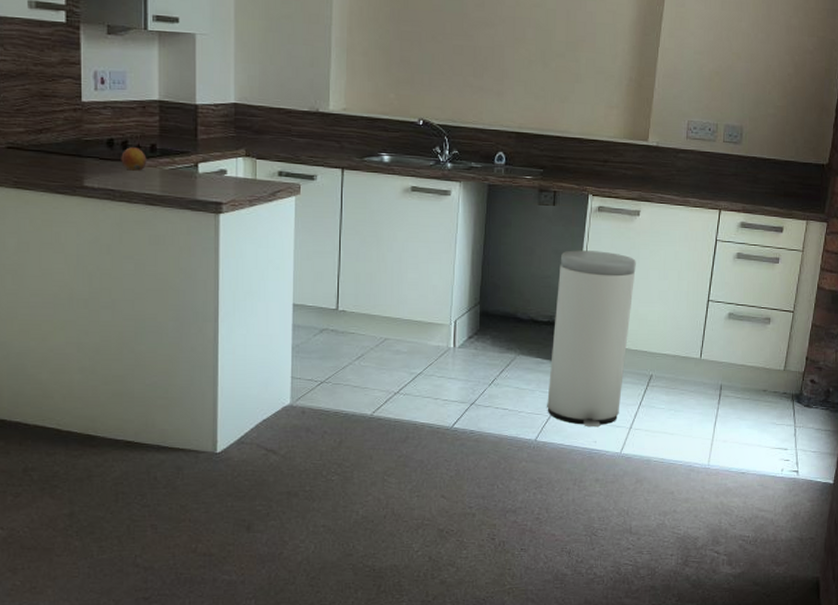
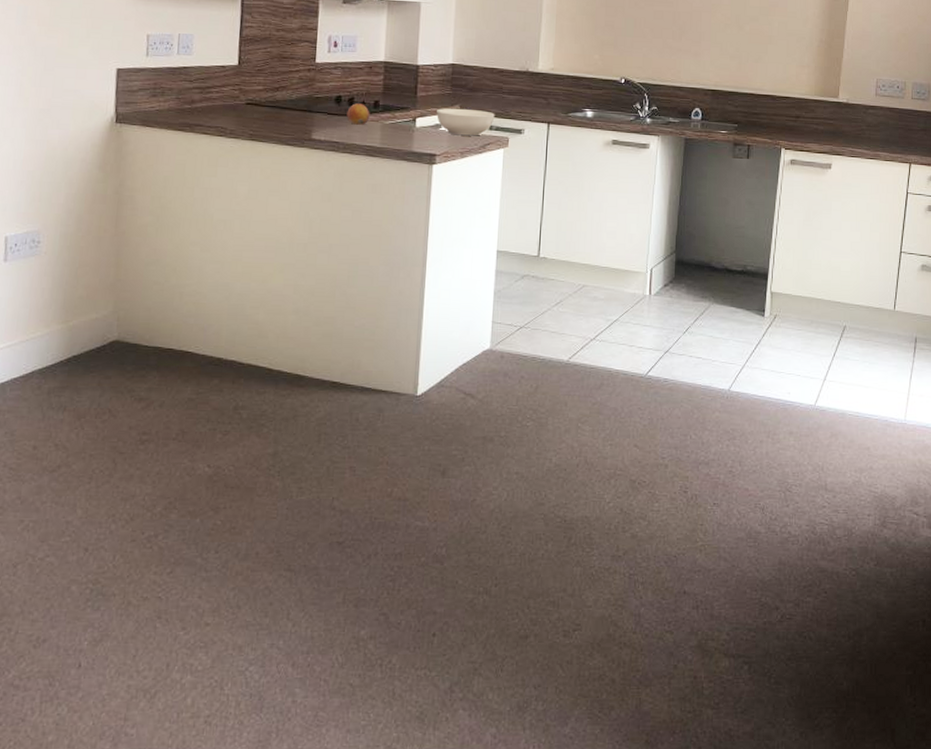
bowl: none [219,152,284,183] -> present [436,108,495,136]
pedal bin: present [547,250,636,427] -> none [740,201,828,378]

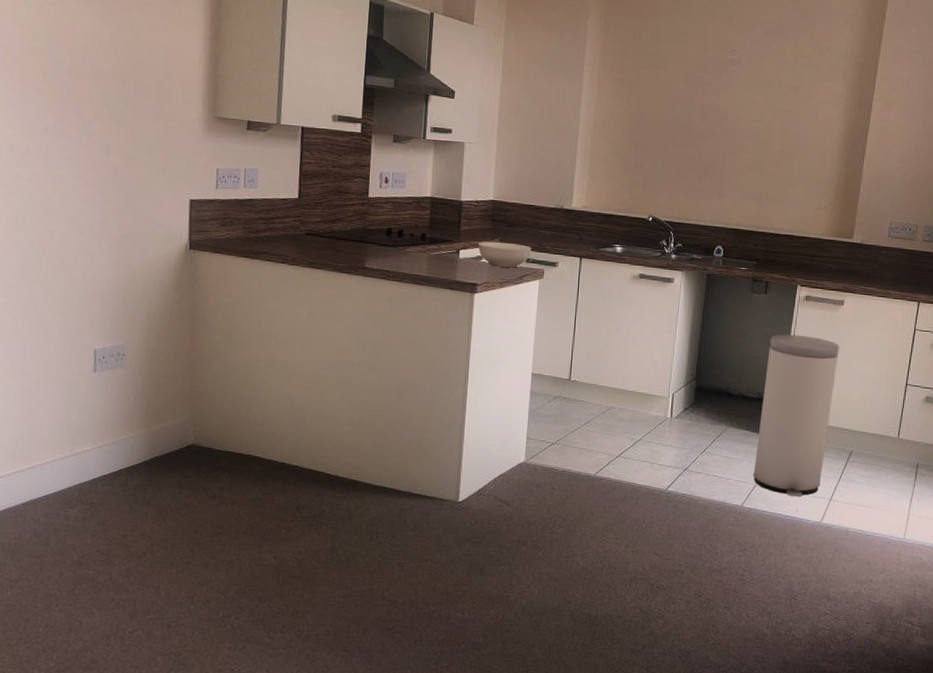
fruit: present [347,103,370,125] -> none [396,235,418,256]
pedal bin: none [740,201,828,378] -> present [753,334,839,497]

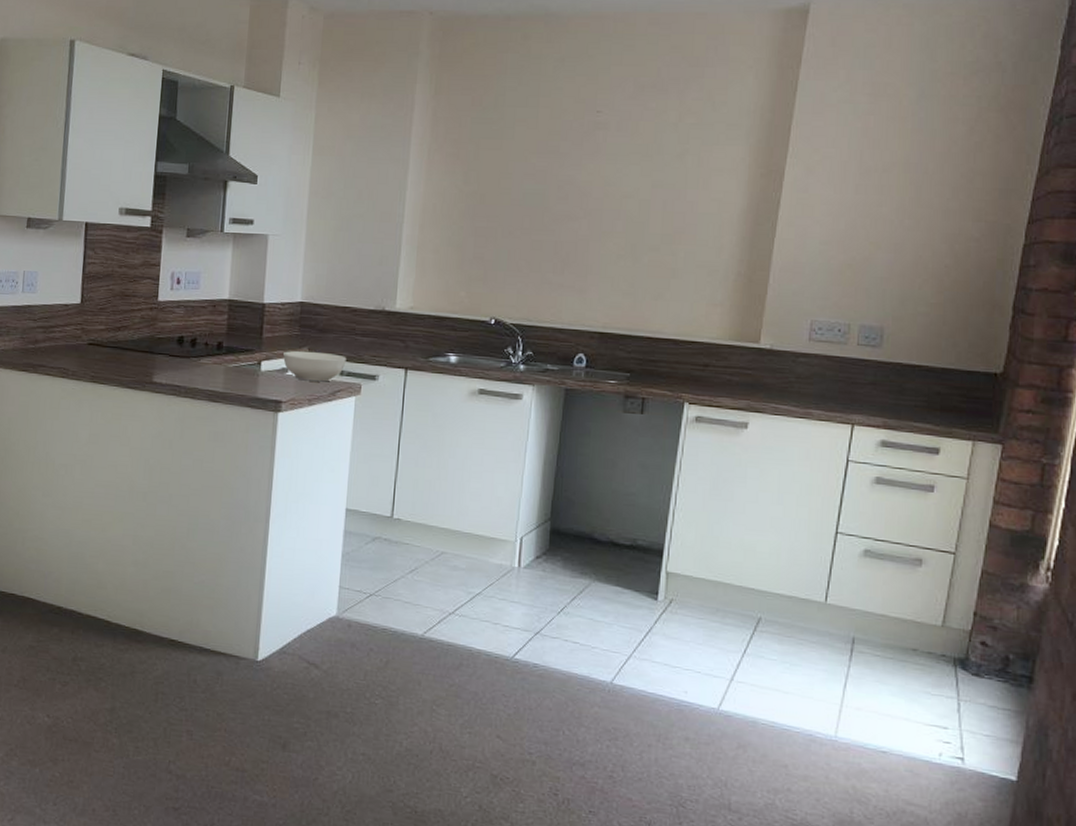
pedal bin: present [753,334,839,497] -> none [626,465,742,675]

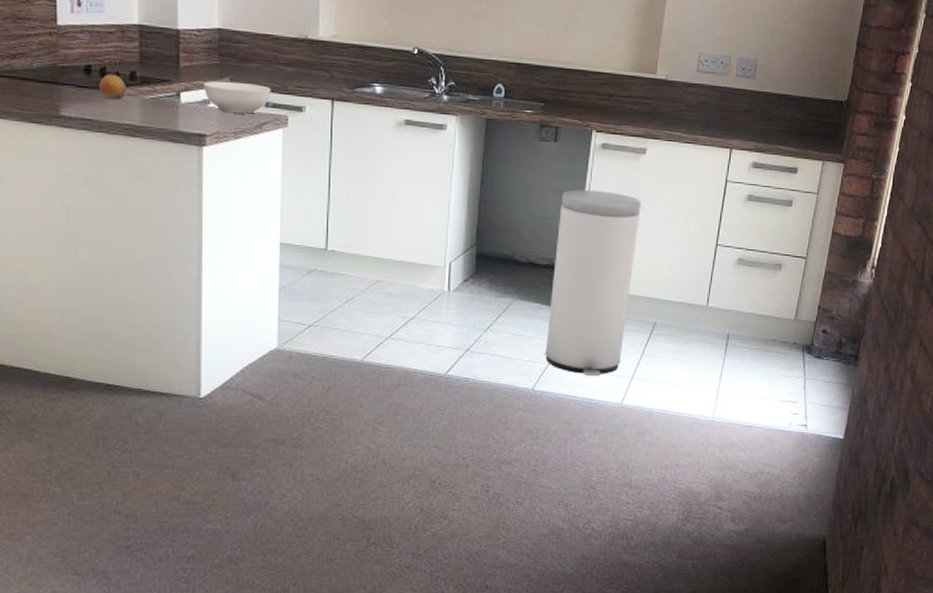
fruit: none [189,345,213,368] -> present [99,74,126,100]
pedal bin: none [626,465,742,675] -> present [545,189,641,377]

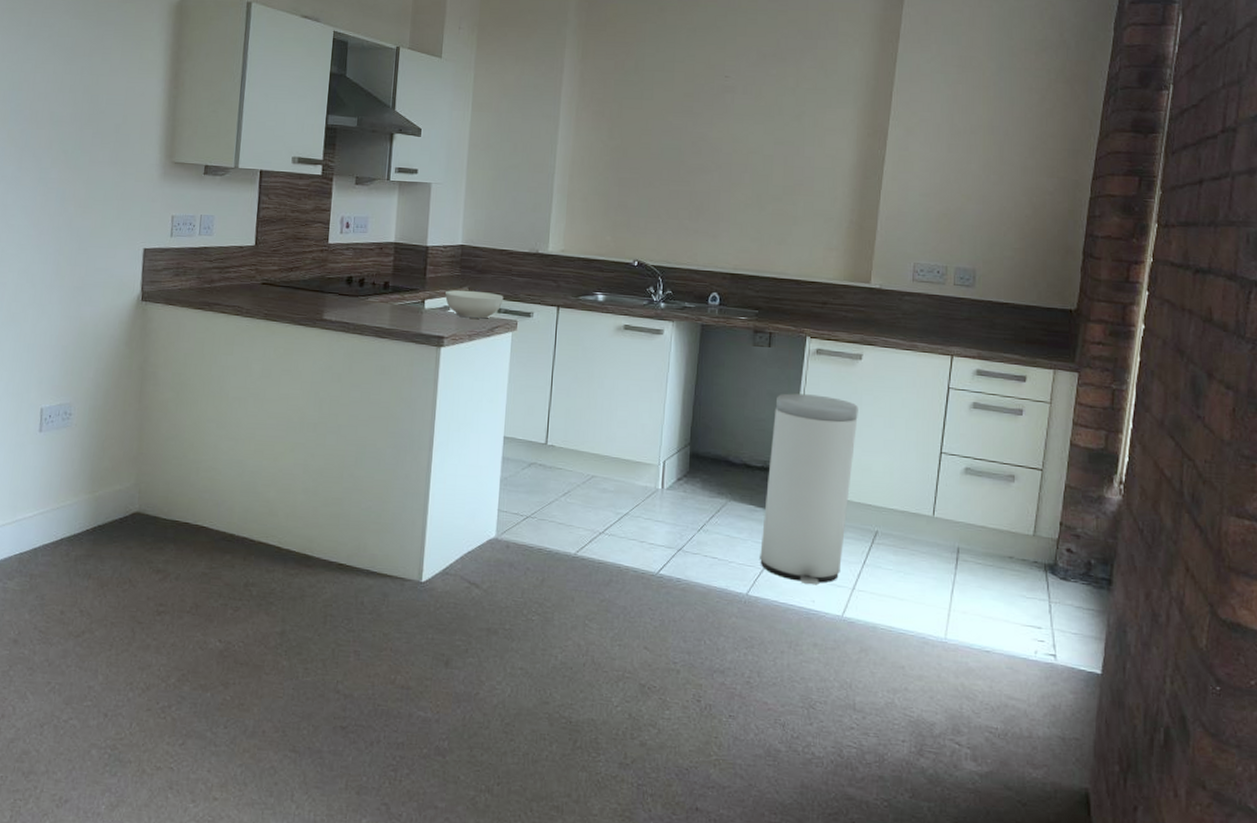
fruit: present [99,74,126,100] -> none [357,284,380,306]

